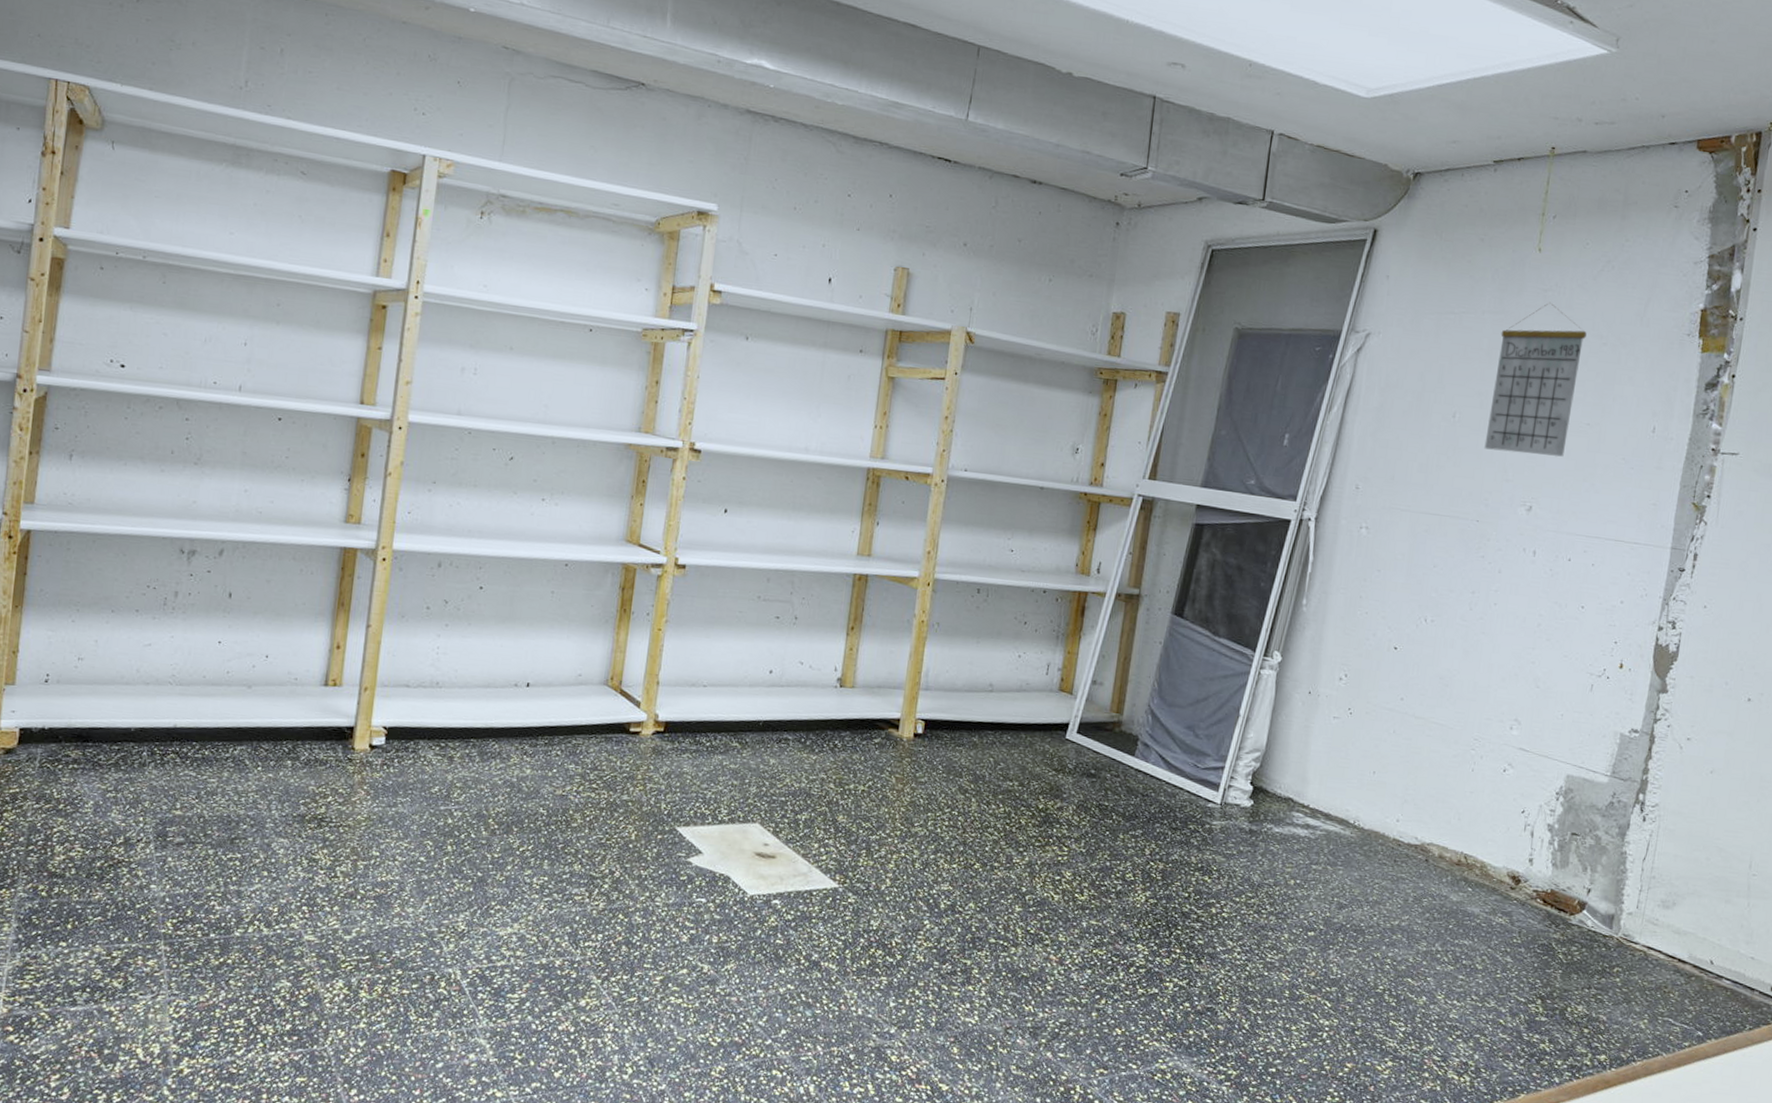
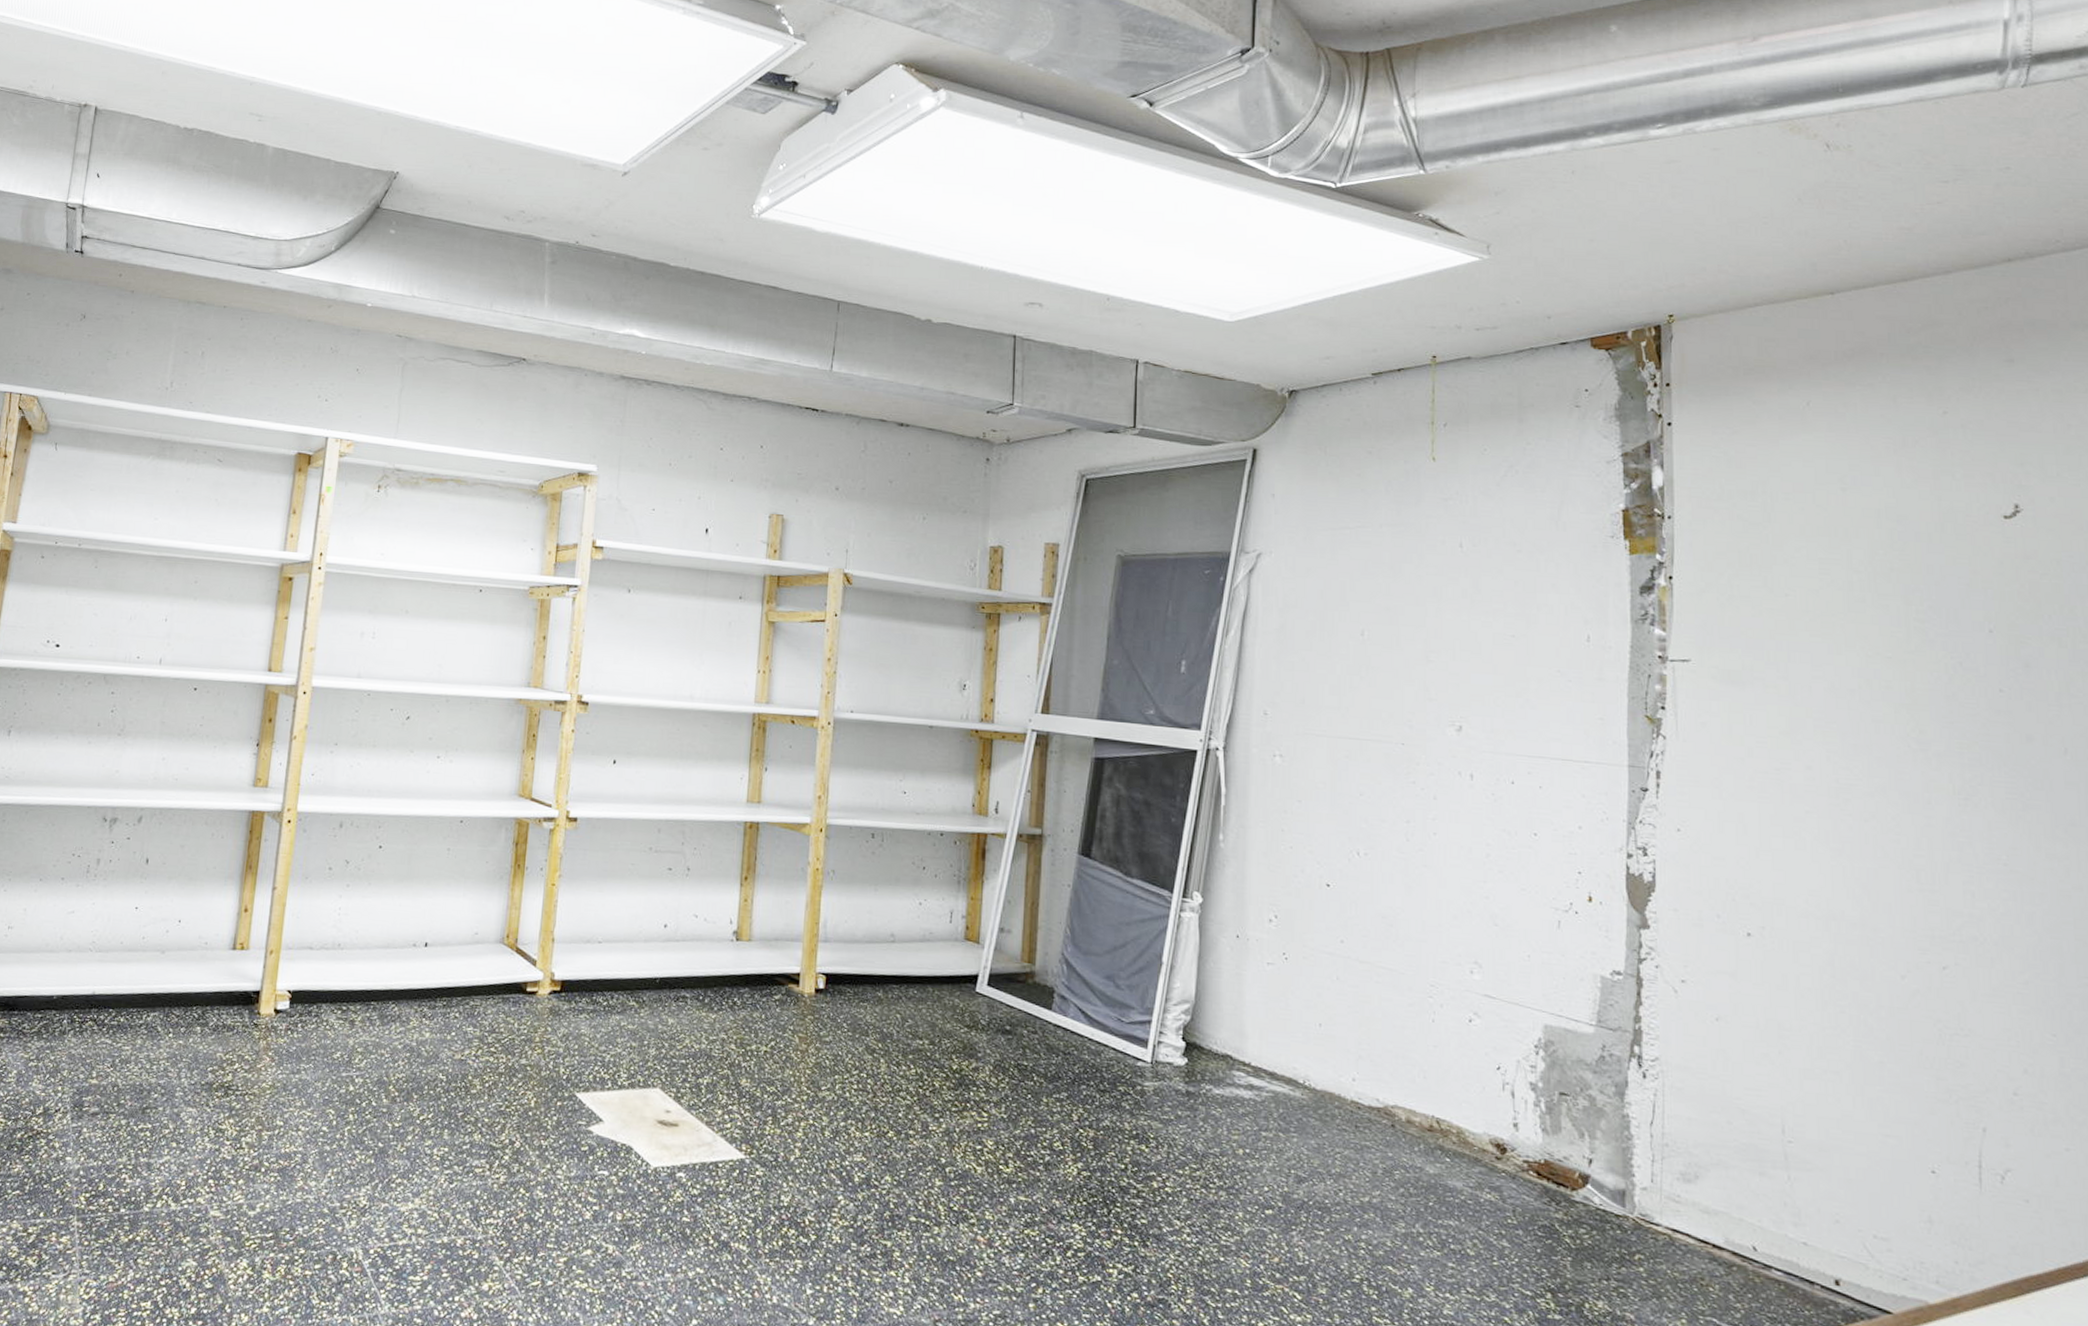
calendar: present [1484,302,1587,457] -> none [1400,511,1497,672]

